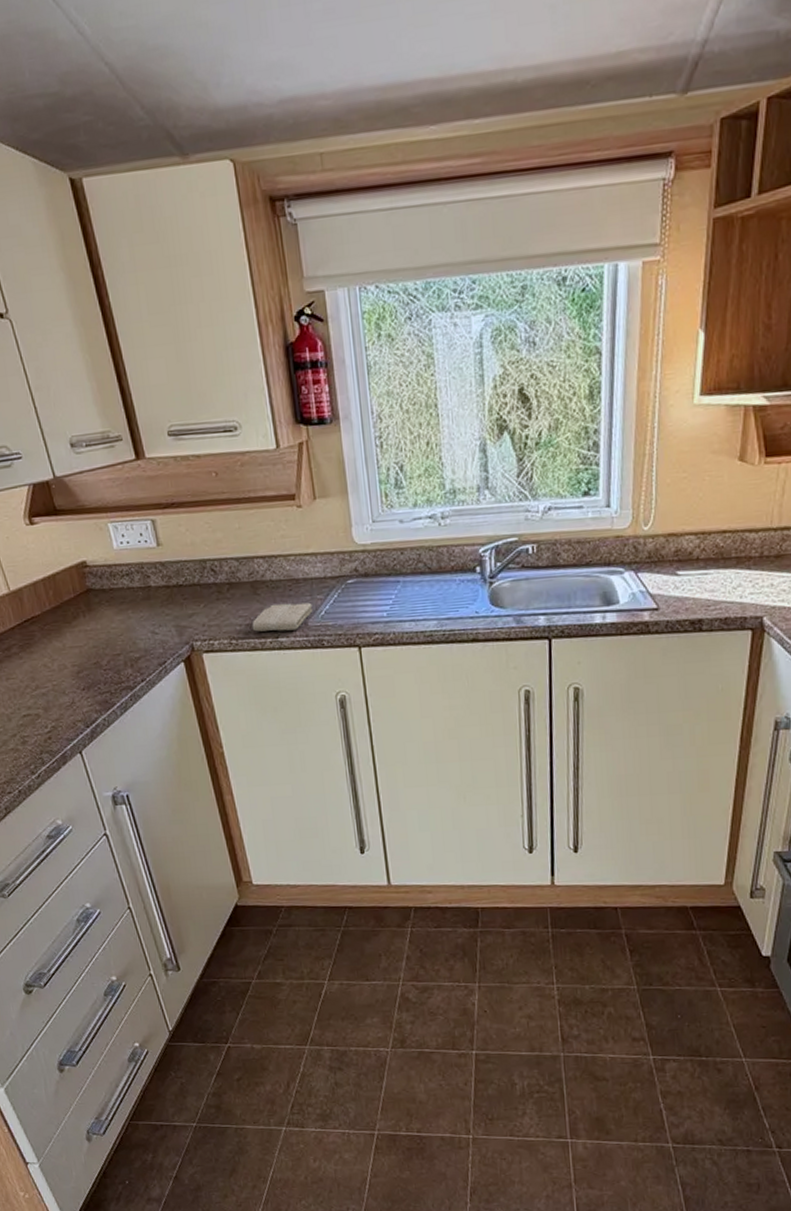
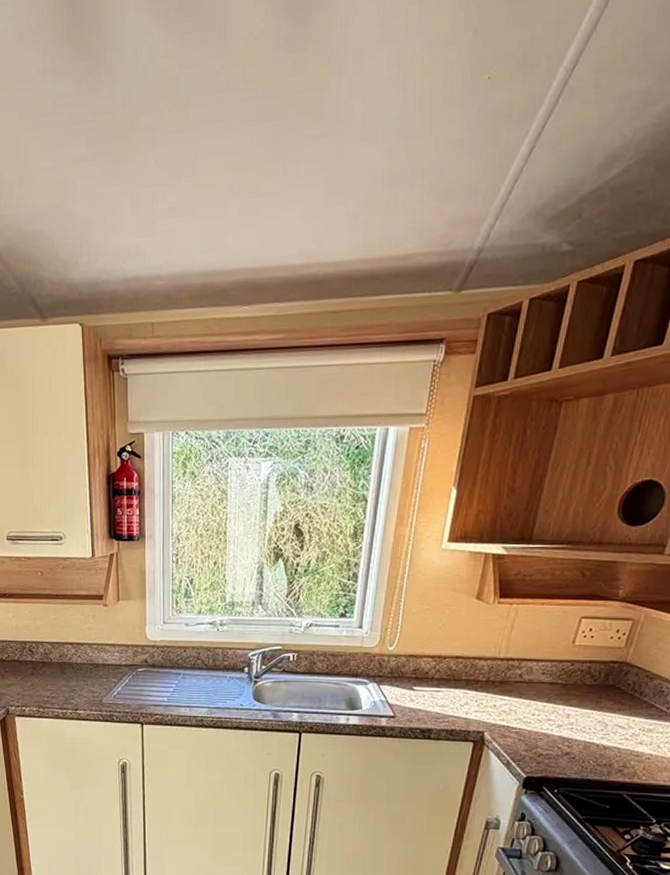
washcloth: present [252,602,313,632] -> none [57,682,107,705]

